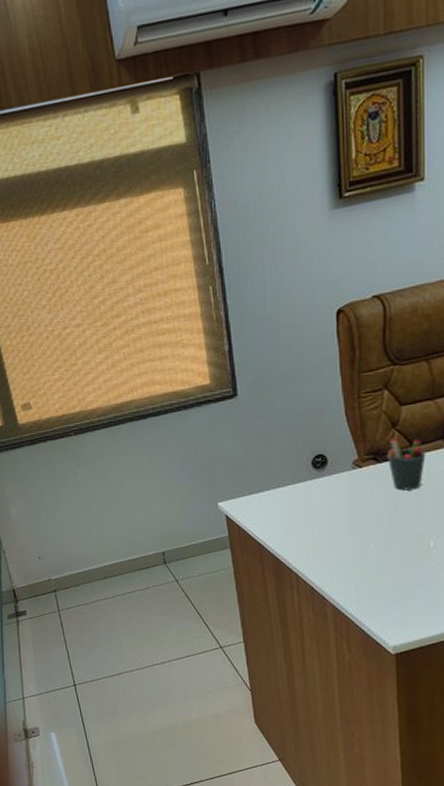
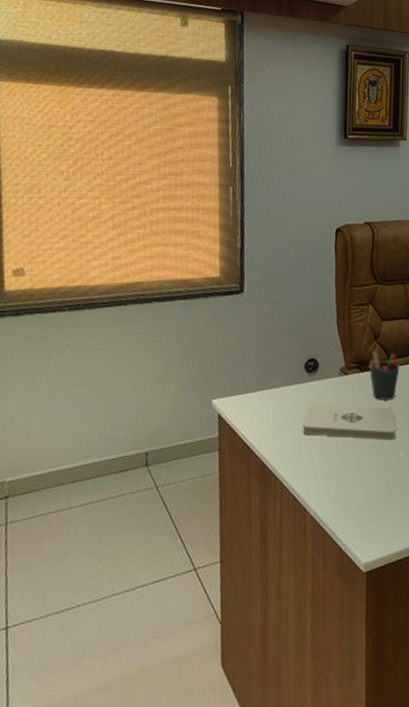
notepad: none [314,497,424,530] -> present [302,403,396,439]

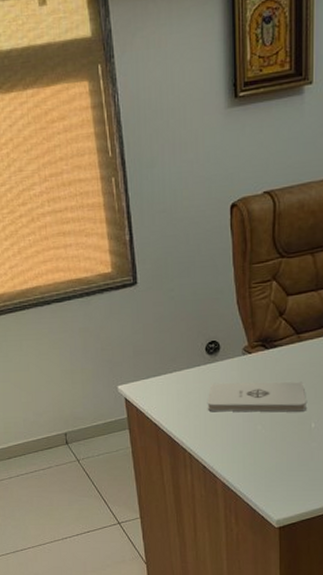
pen holder: present [368,350,400,401] -> none [274,326,310,375]

